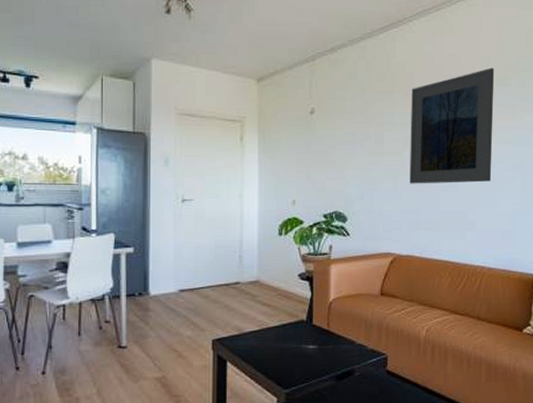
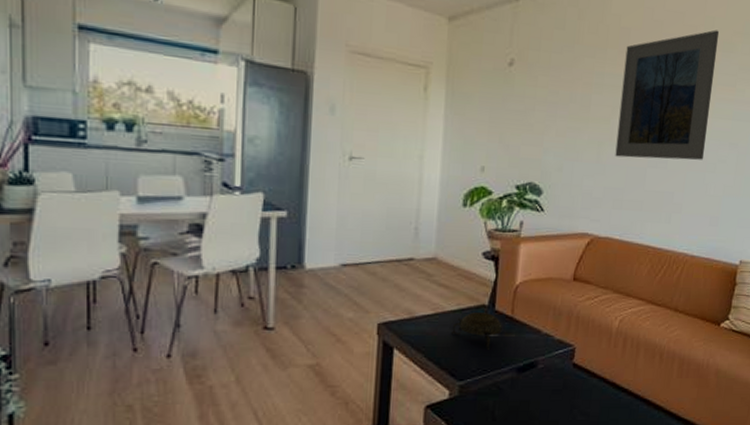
decorative bowl: none [276,326,320,360] -> present [452,311,502,350]

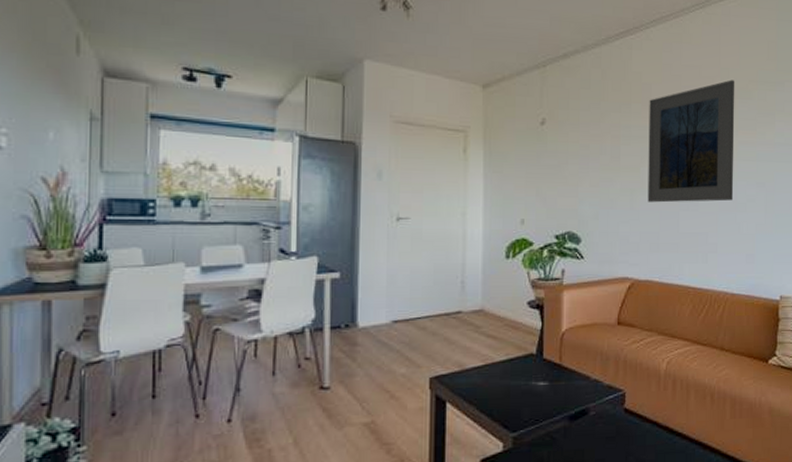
decorative bowl: present [452,311,502,350] -> none [502,360,551,399]

